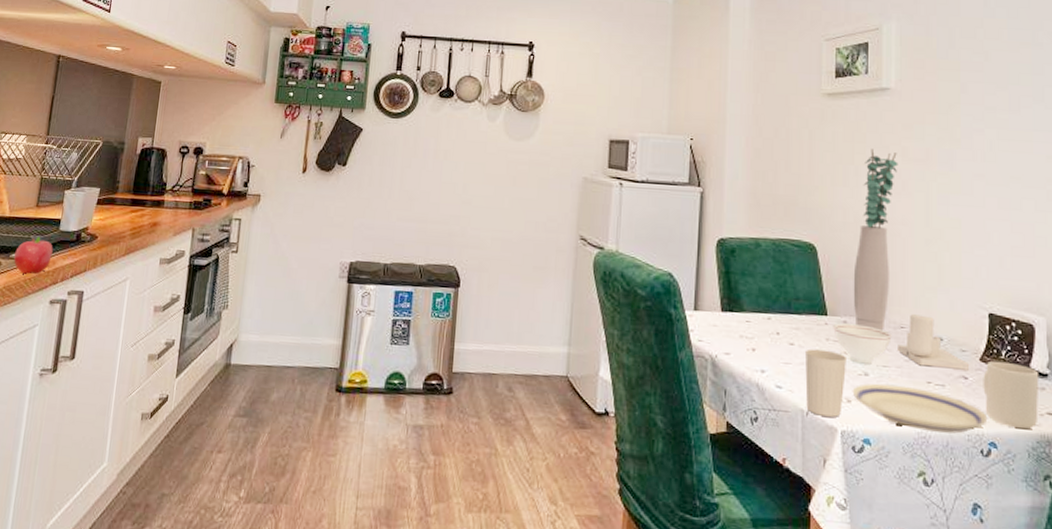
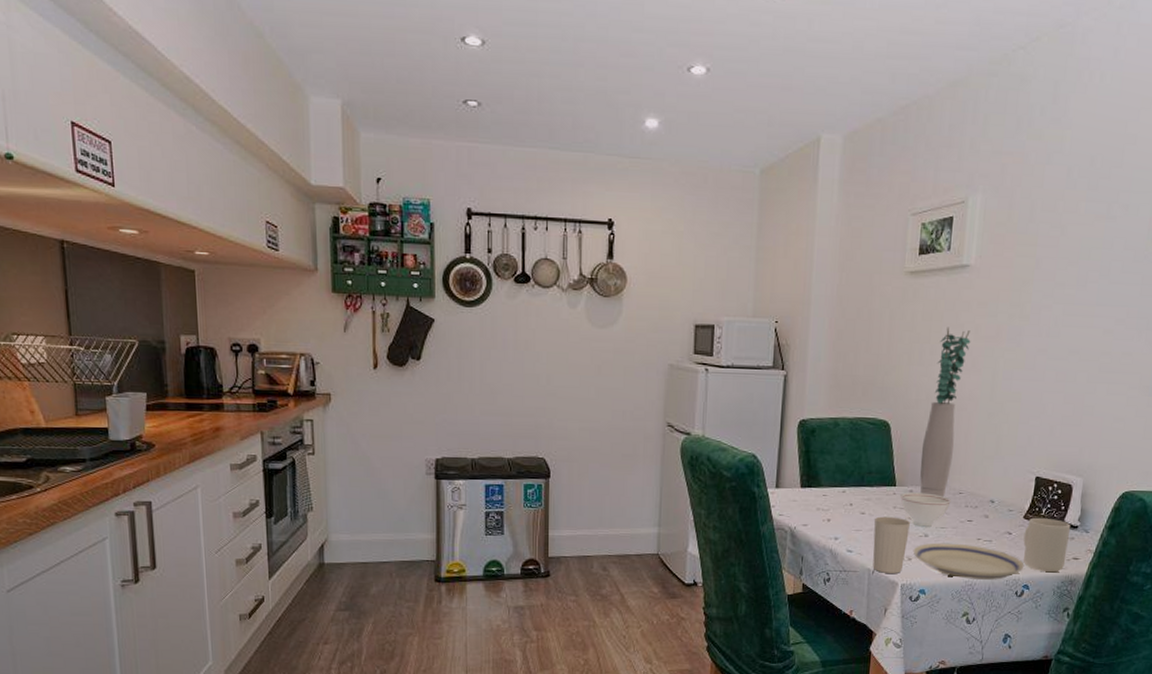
fruit: present [14,237,53,274] -> none [63,448,107,487]
candle: present [898,314,969,370] -> none [955,481,1014,527]

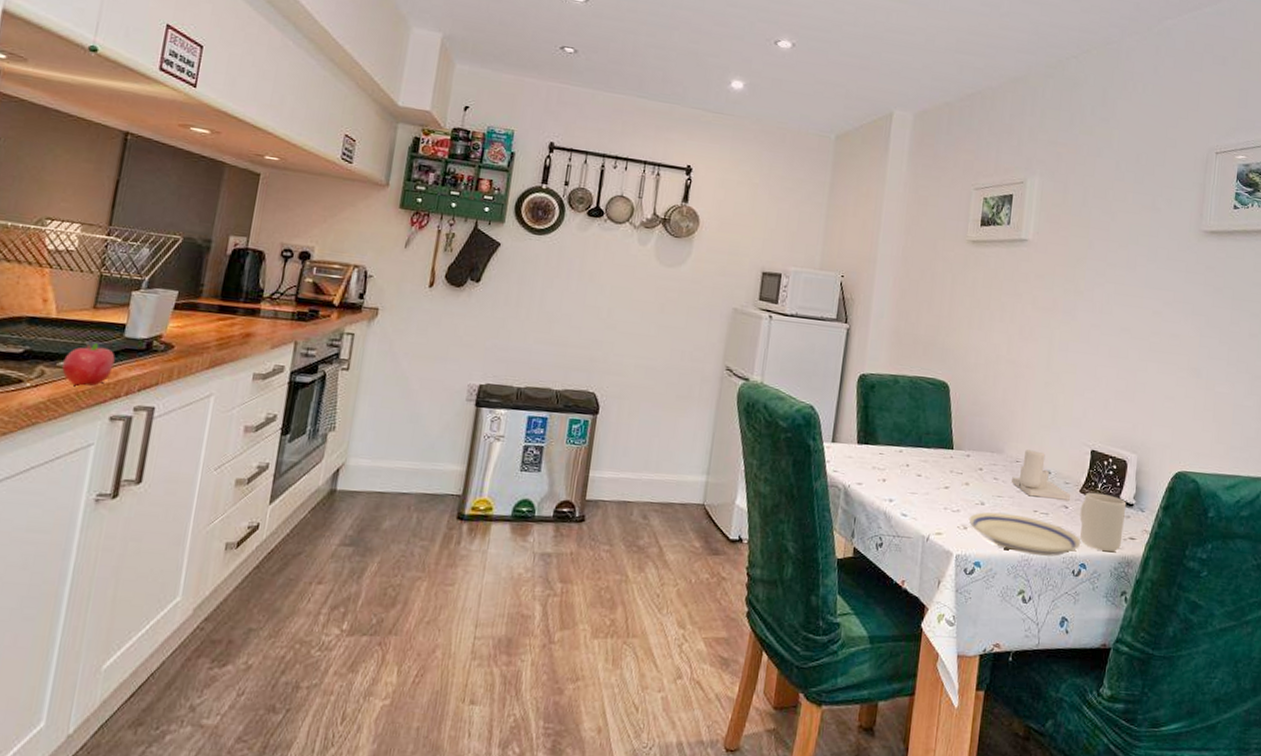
fruit: none [63,448,107,487] -> present [62,343,115,386]
cup: present [873,516,911,574] -> none [927,480,968,543]
bowl: present [900,492,951,527] -> none [957,456,1008,495]
vase: present [920,327,971,497] -> none [977,295,1029,465]
candle: none [955,481,1014,527] -> present [1012,450,1070,500]

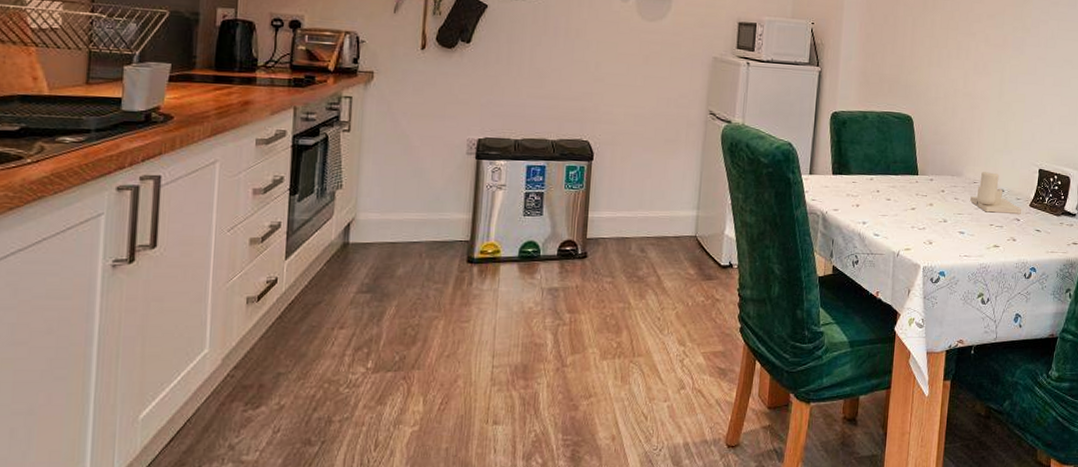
fruit: present [62,343,115,386] -> none [62,118,115,159]
plate: present [968,512,1081,557] -> none [933,228,1031,263]
cup: present [1079,492,1127,552] -> none [1030,205,1070,256]

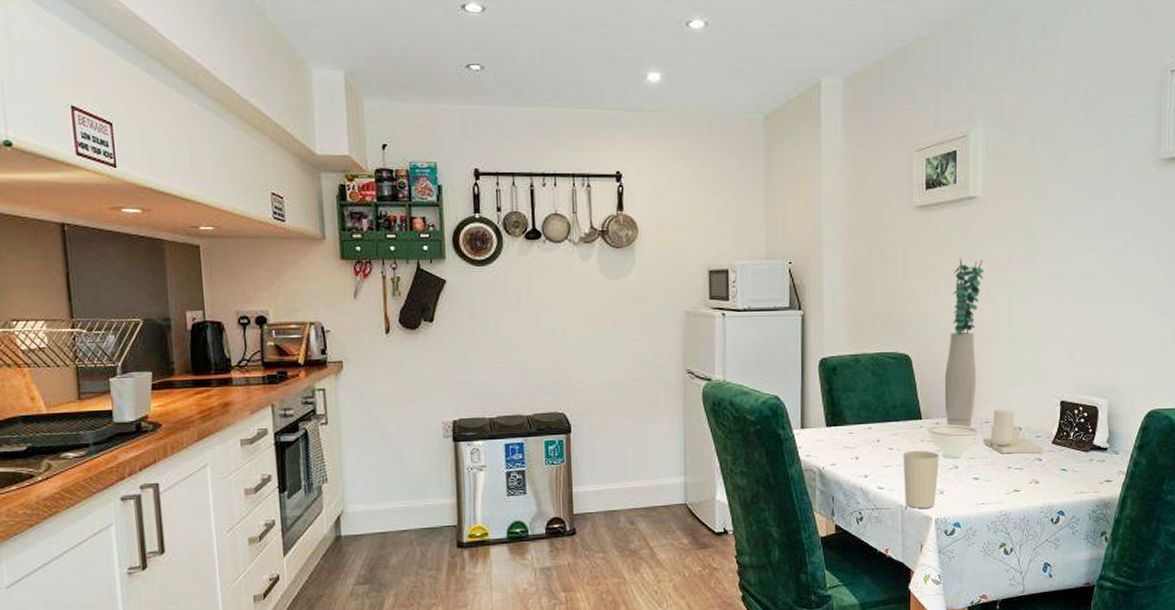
cup: none [897,202,932,257] -> present [903,450,940,509]
bowl: none [922,181,967,213] -> present [927,424,978,459]
vase: none [939,35,982,186] -> present [944,258,984,428]

